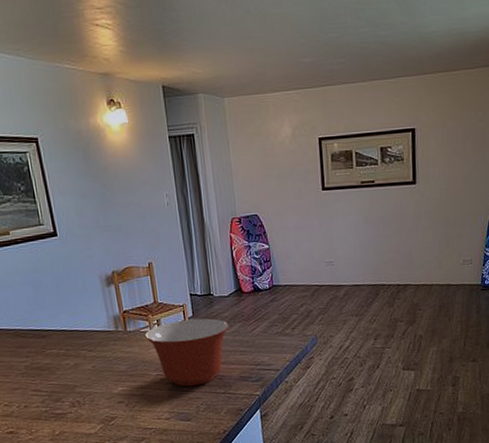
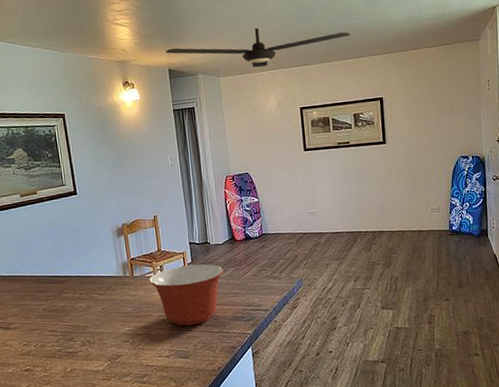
ceiling fan: none [158,36,381,87] -> present [166,27,351,68]

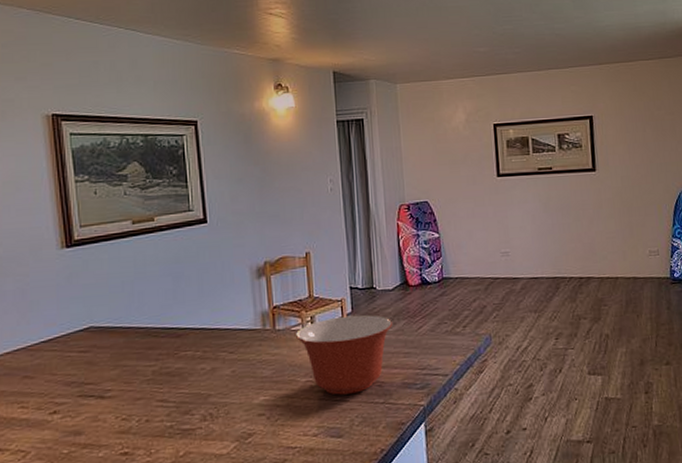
ceiling fan: present [166,27,351,68] -> none [331,27,556,74]

